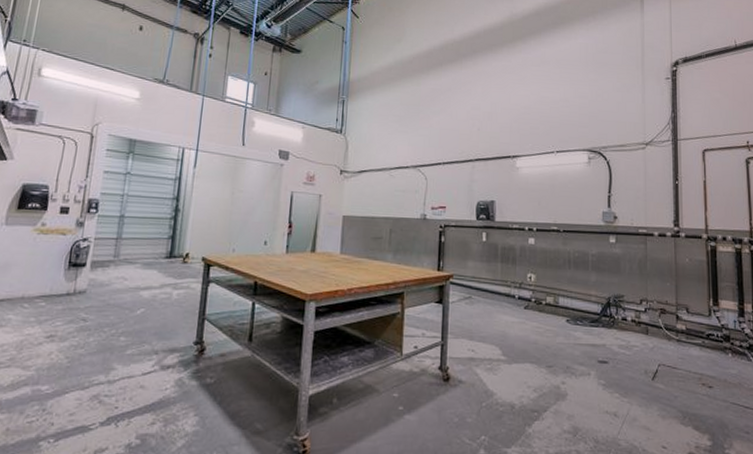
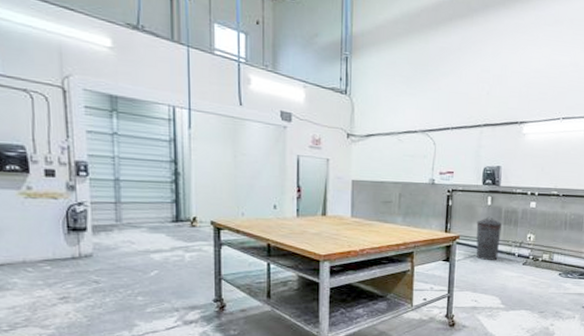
trash can: none [471,254,498,303] -> present [476,216,502,260]

